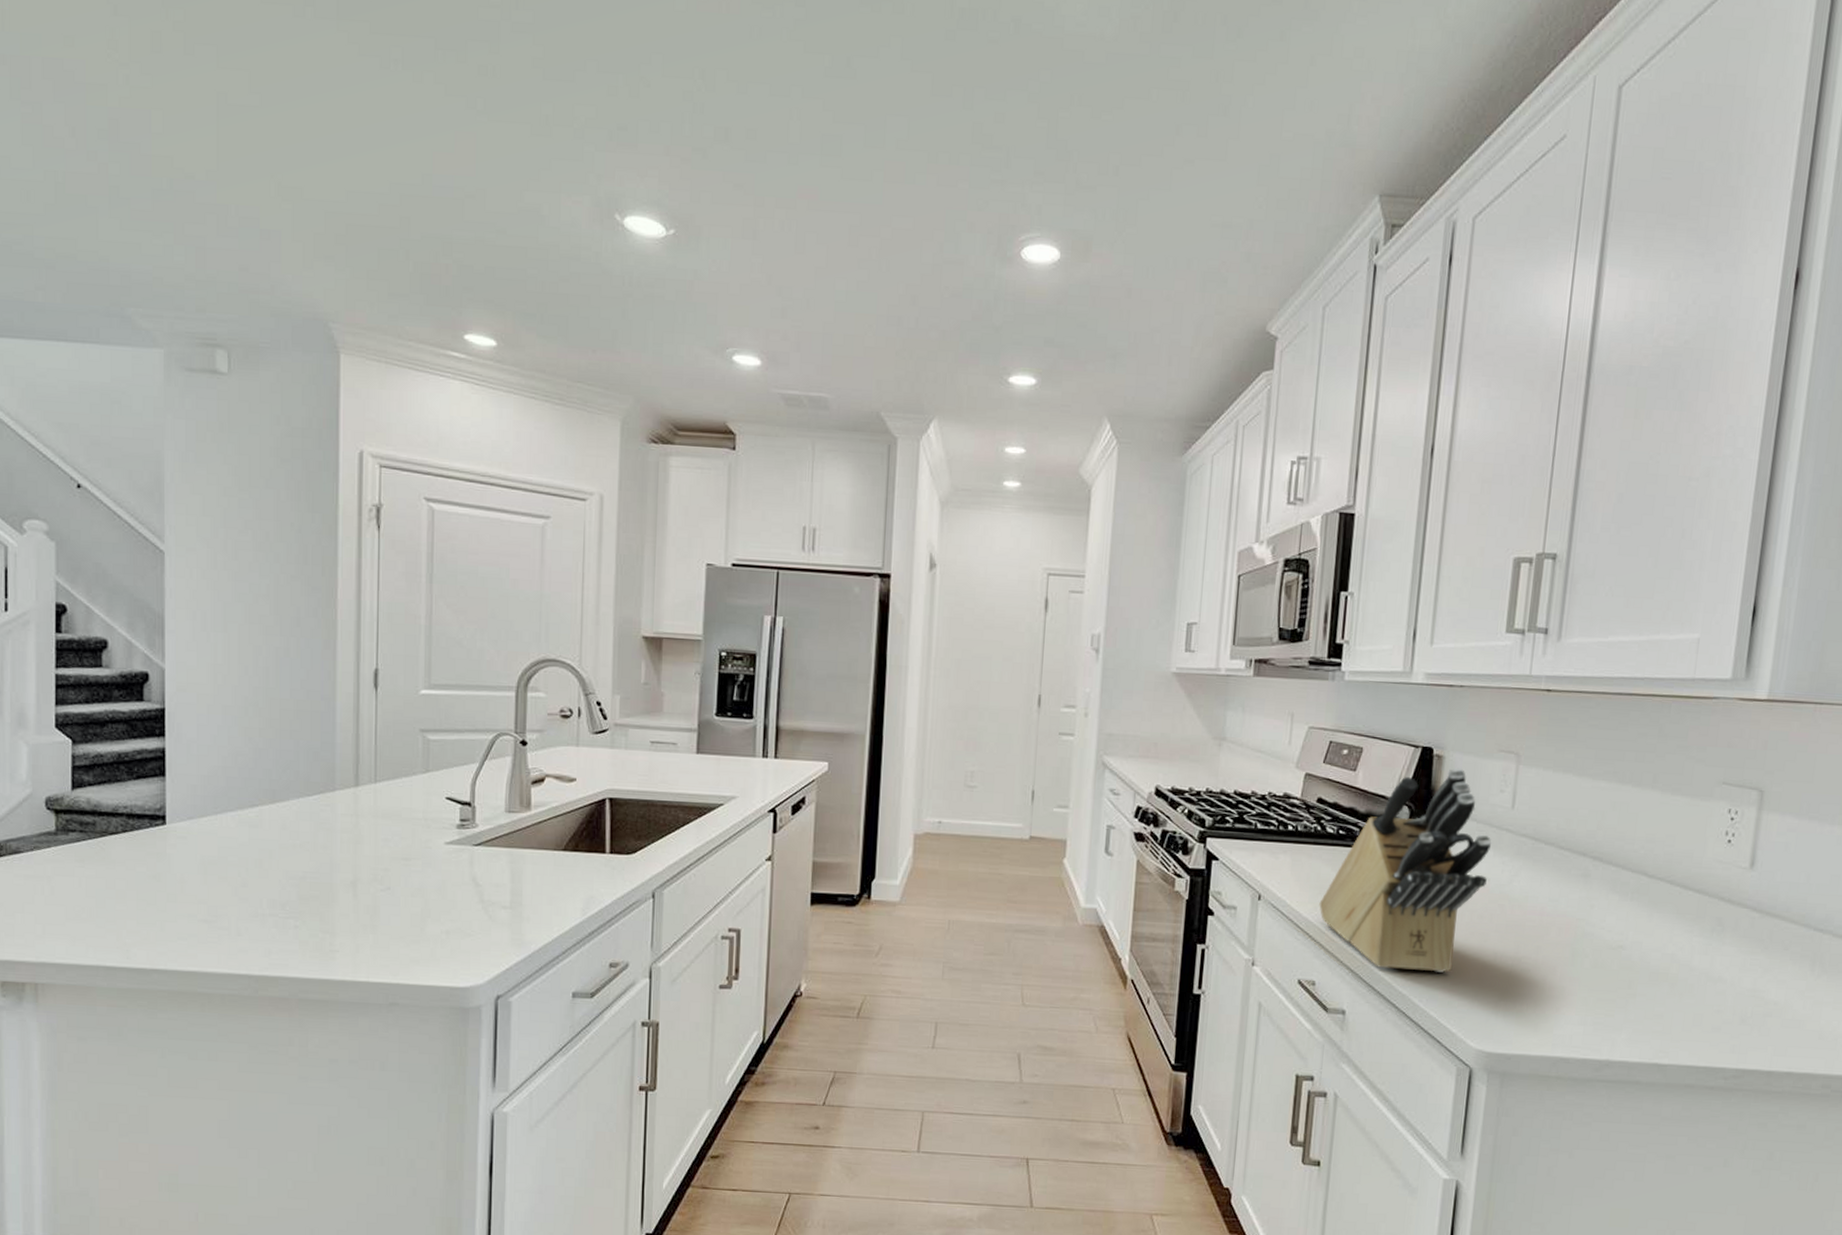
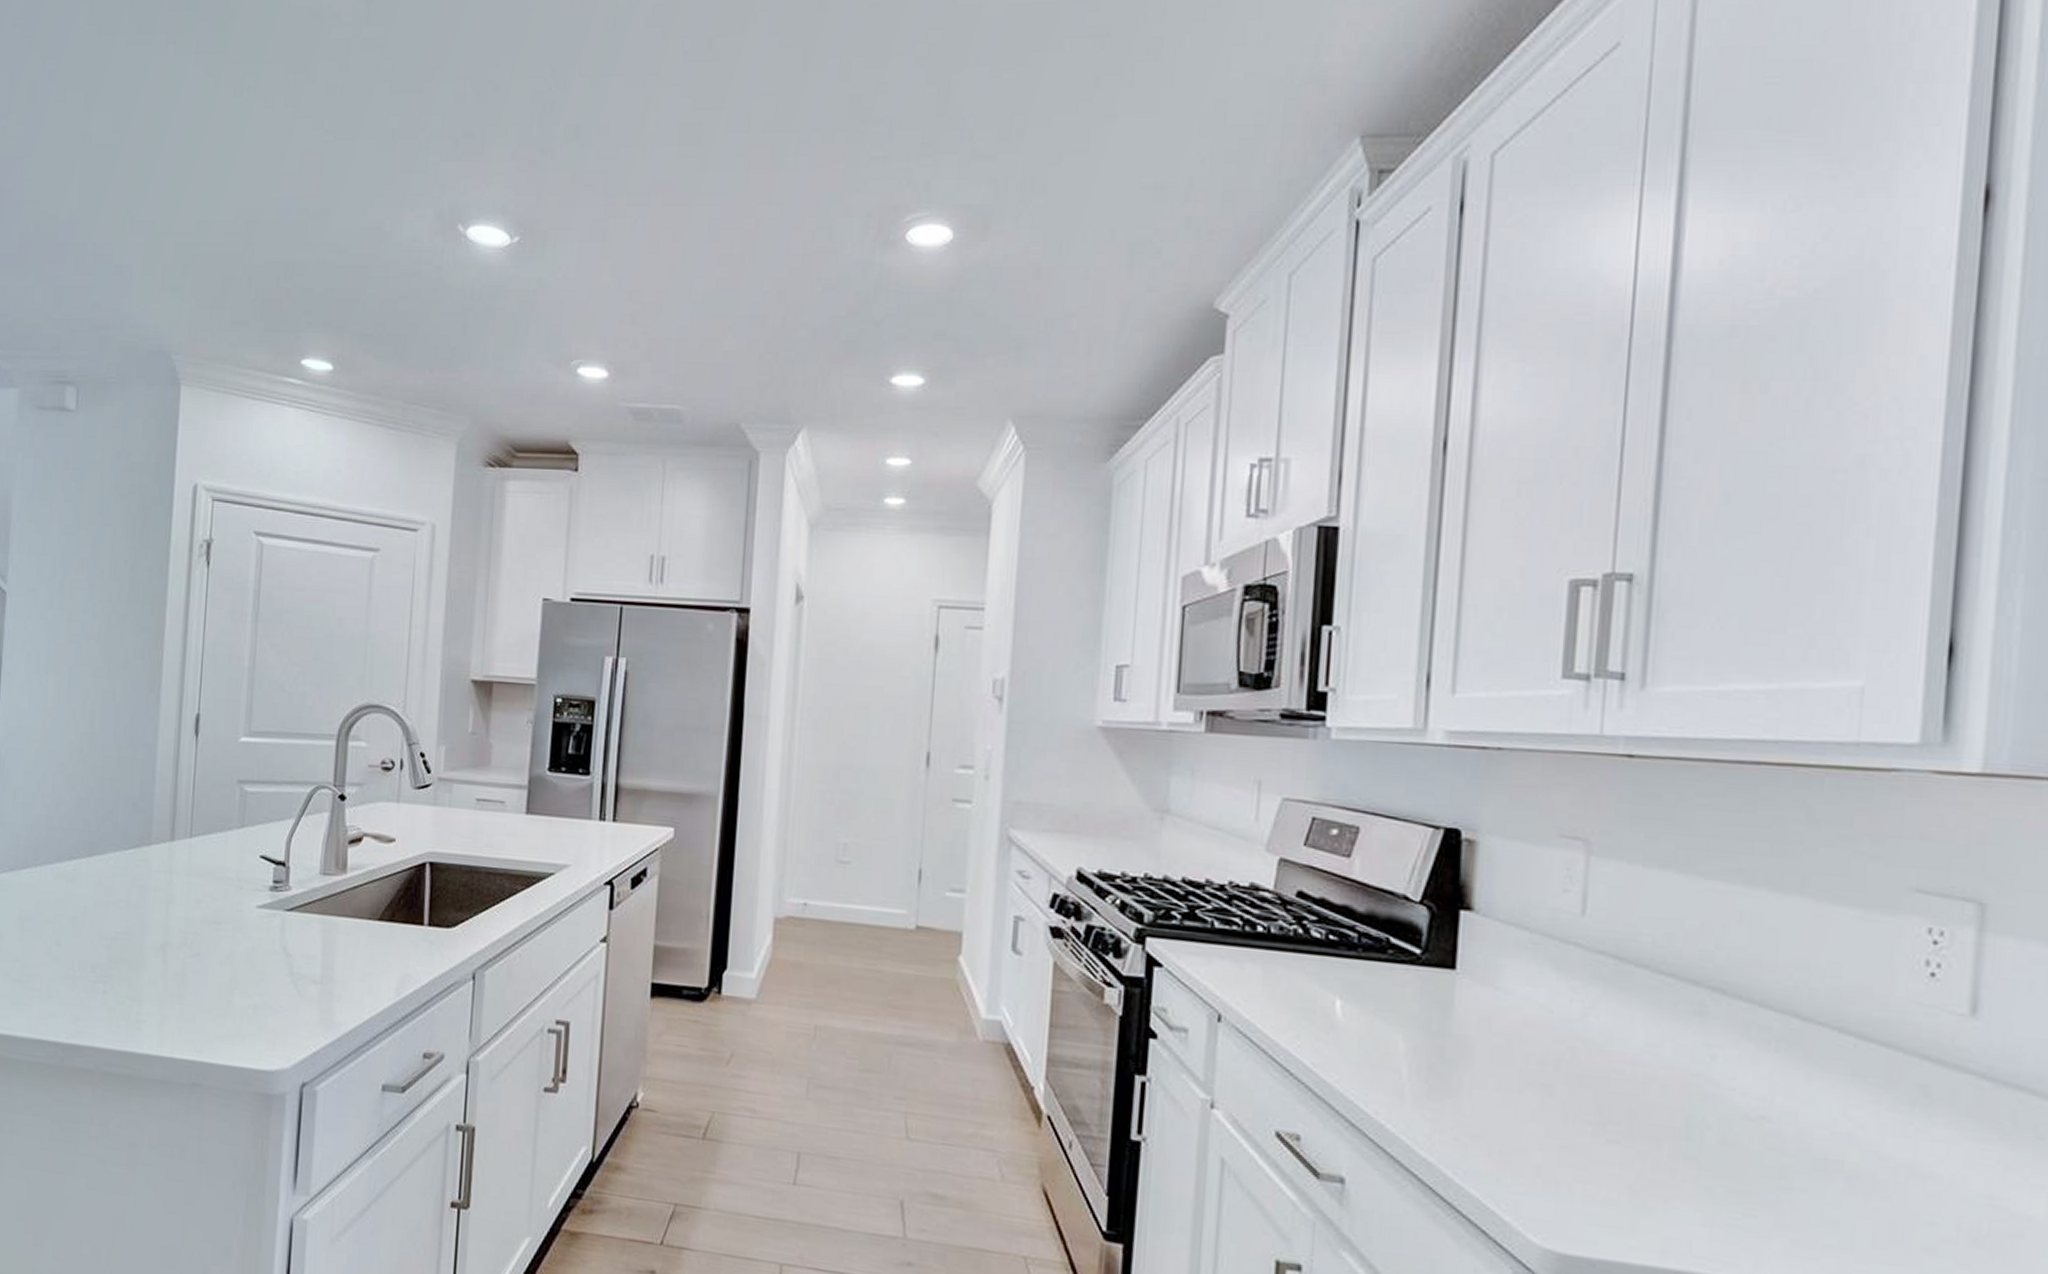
knife block: present [1319,768,1492,973] -> none [1303,857,1554,1136]

